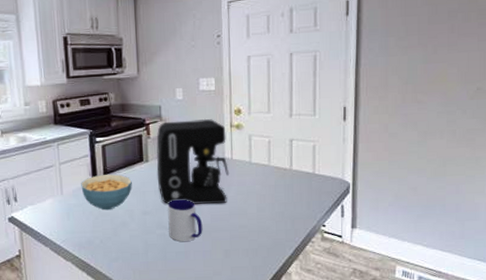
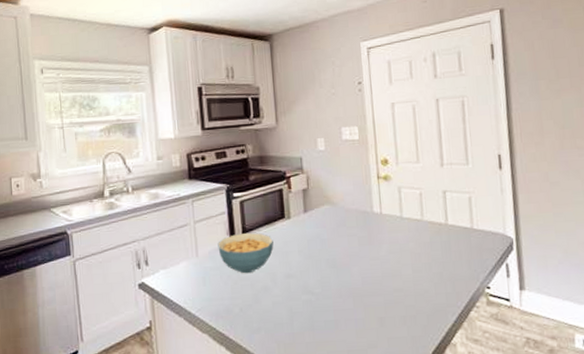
coffee maker: present [156,118,229,204] -> none [298,170,379,266]
mug: present [167,199,203,242] -> none [313,260,354,309]

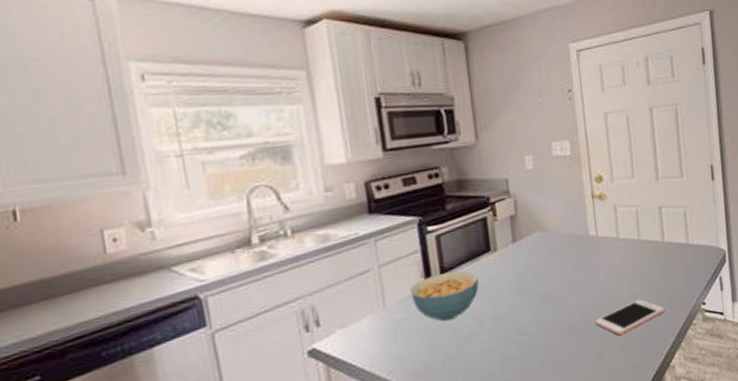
cell phone: none [377,275,447,307] -> present [595,299,665,335]

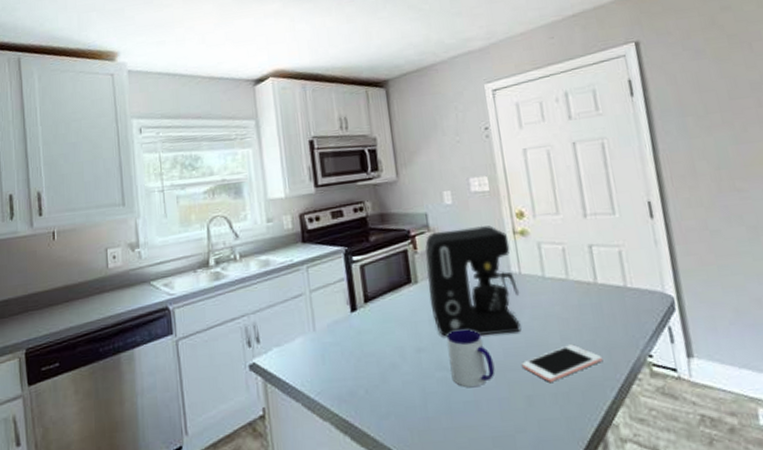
cereal bowl: present [410,271,479,322] -> none [337,301,401,349]
coffee maker: none [505,190,596,303] -> present [425,225,522,337]
mug: none [525,293,571,348] -> present [446,329,495,388]

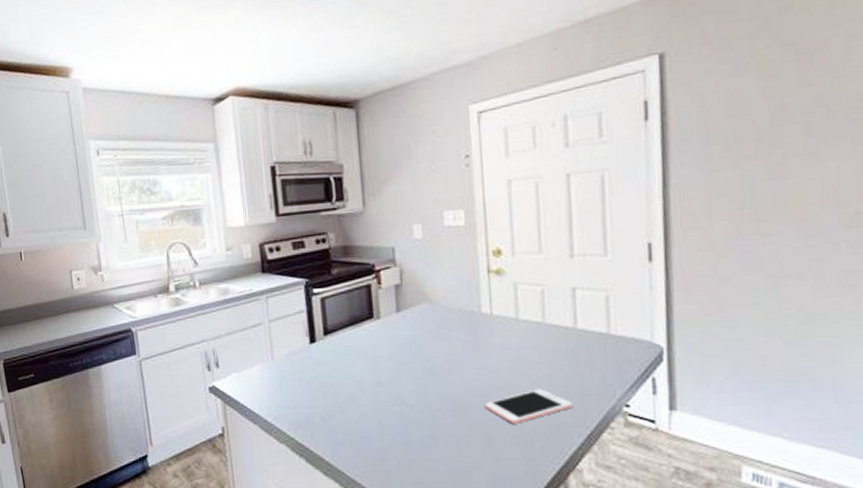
coffee maker: present [425,225,522,337] -> none [390,262,488,374]
mug: present [446,329,495,388] -> none [407,367,456,424]

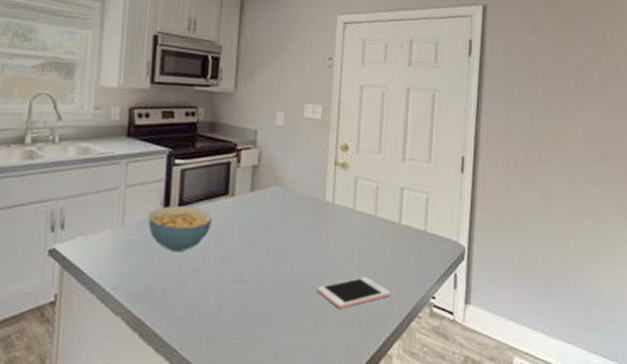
cereal bowl: none [295,333,361,380] -> present [148,205,212,253]

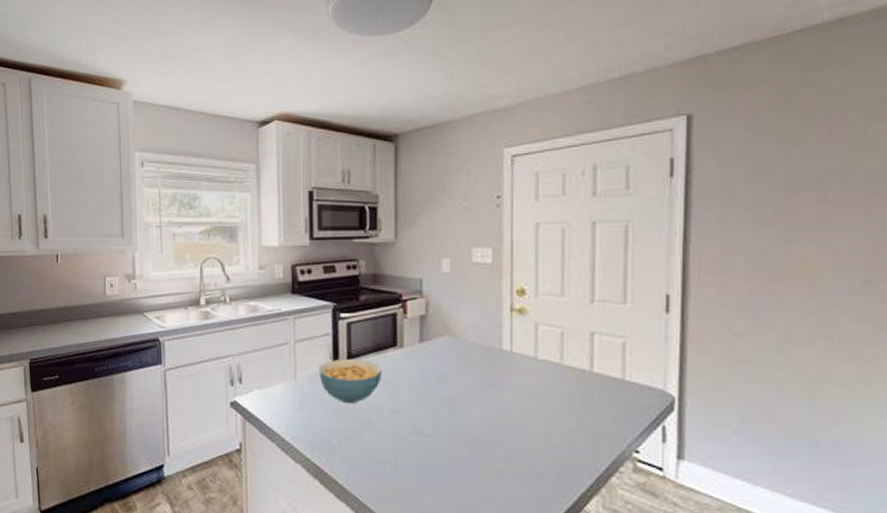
cell phone: present [317,276,391,309] -> none [499,428,585,461]

